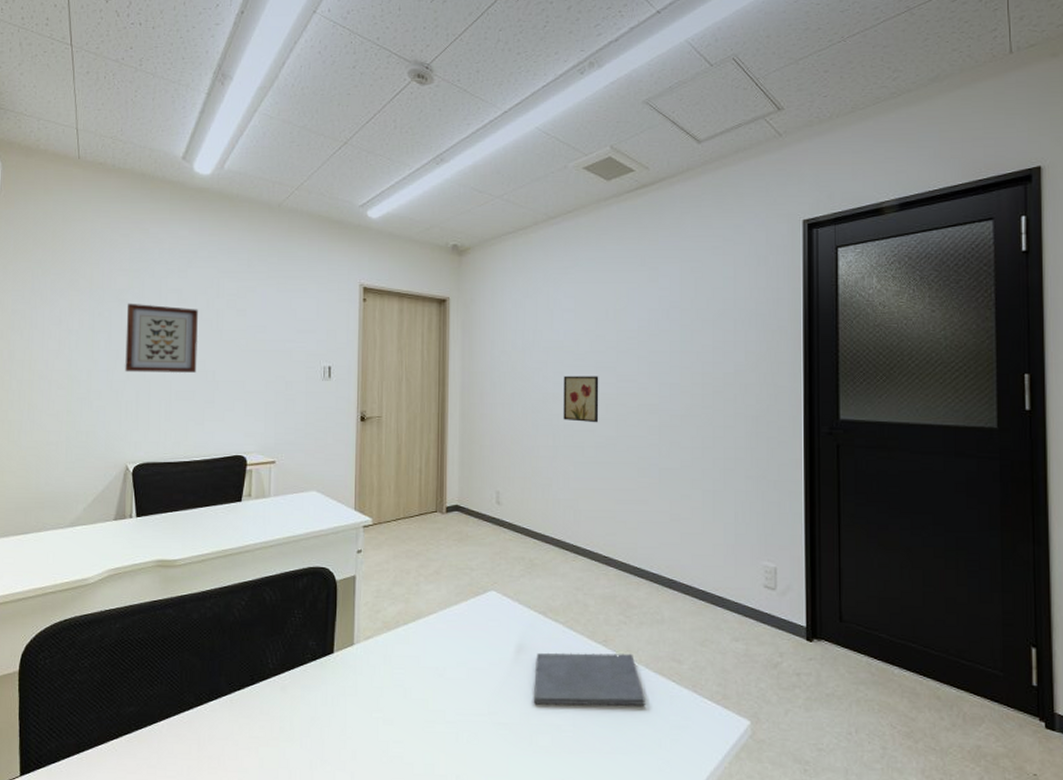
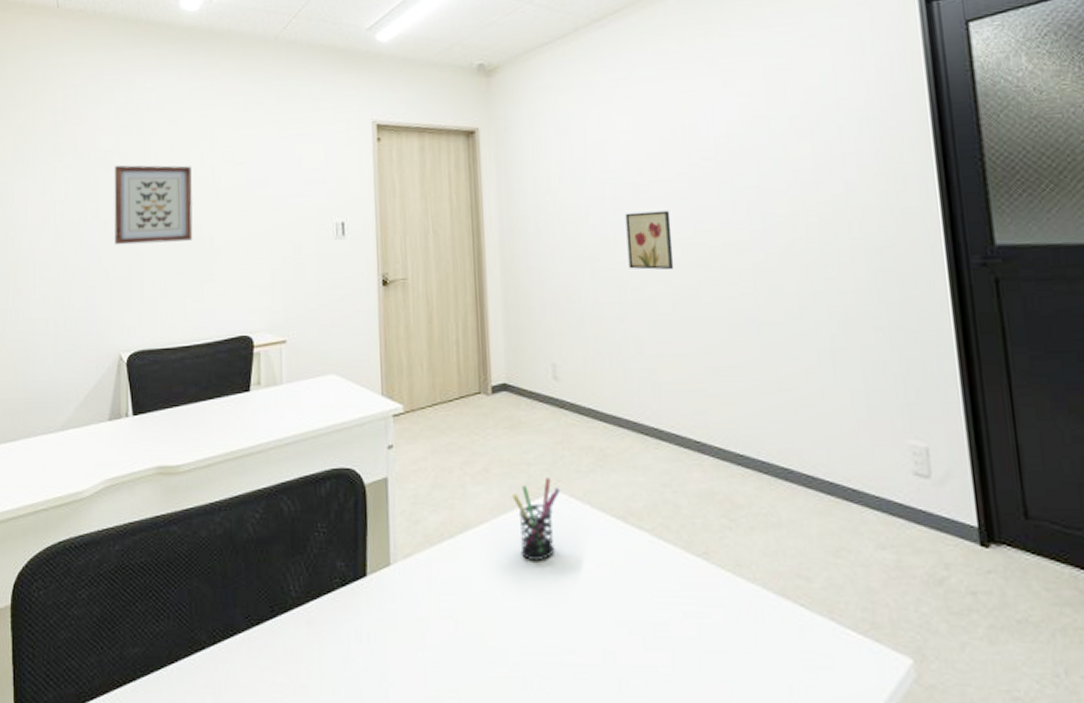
pen holder: none [457,580,495,644] -> present [512,477,560,560]
notepad: present [534,652,645,706] -> none [618,570,767,641]

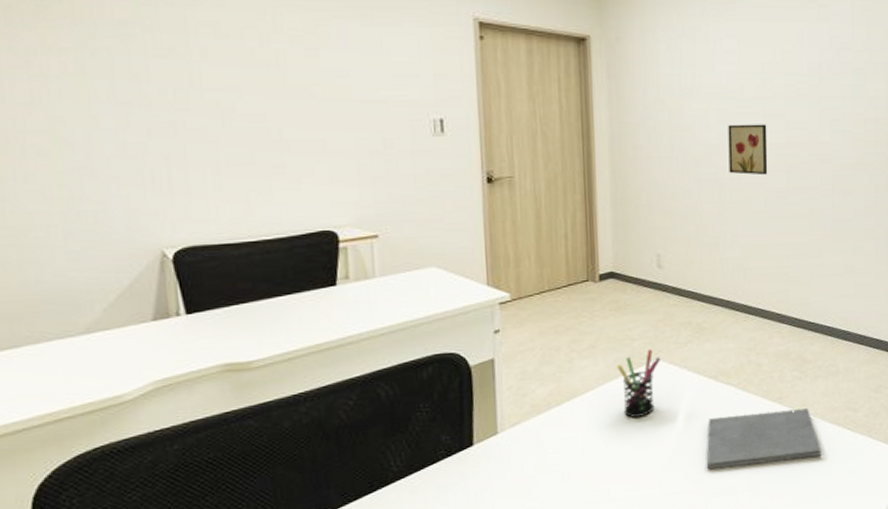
wall art: present [114,165,193,246] -> none [136,38,254,131]
notepad: none [618,570,767,641] -> present [707,408,822,470]

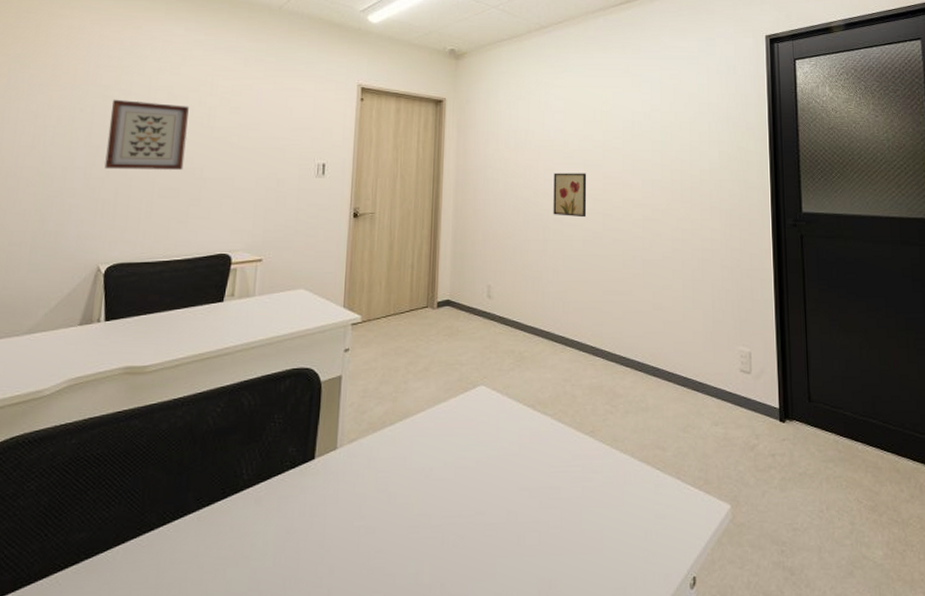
wall art: none [136,38,254,131] -> present [105,99,189,170]
pen holder: present [617,349,660,418] -> none [446,375,485,441]
notepad: present [707,408,822,470] -> none [522,444,631,502]

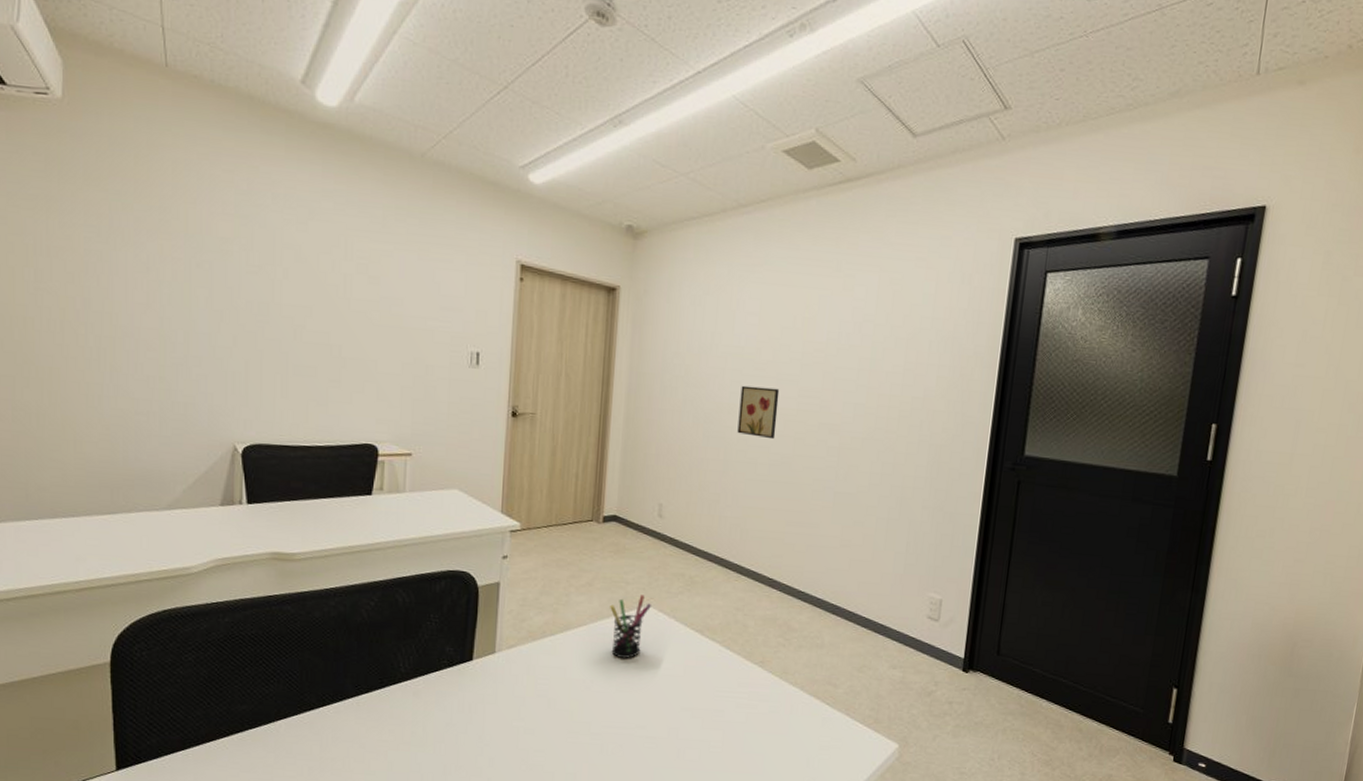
wall art: present [105,99,189,170] -> none [231,255,321,346]
pen holder: none [446,375,485,441] -> present [610,594,651,658]

